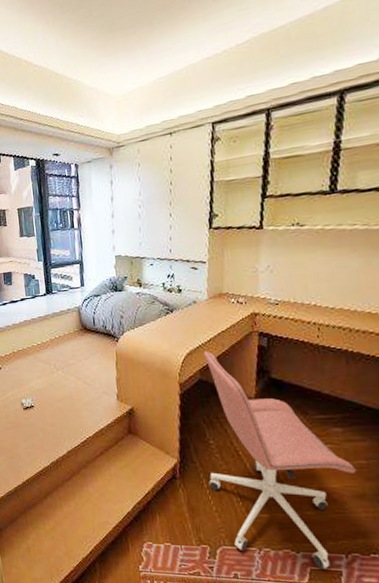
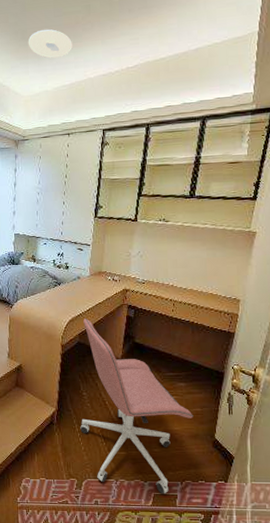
ceiling light: none [116,15,168,49] -> present [28,29,72,59]

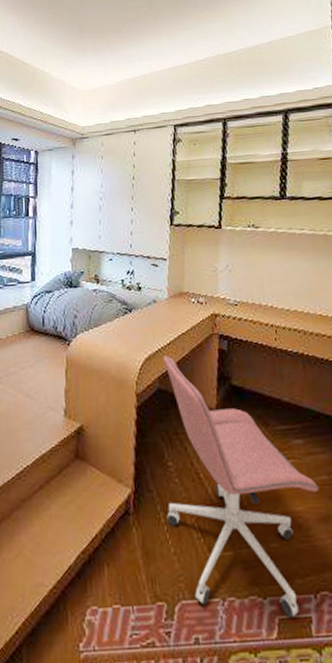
ceiling light: present [28,29,72,59] -> none [85,23,135,52]

